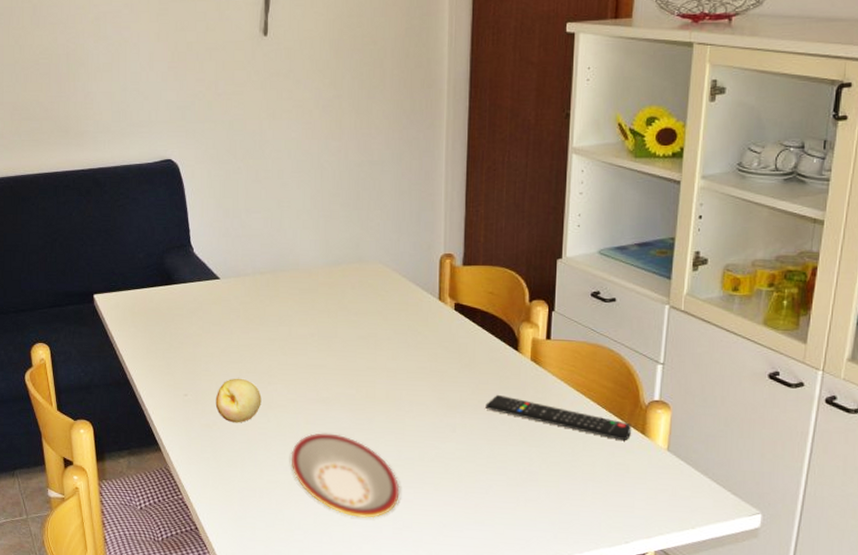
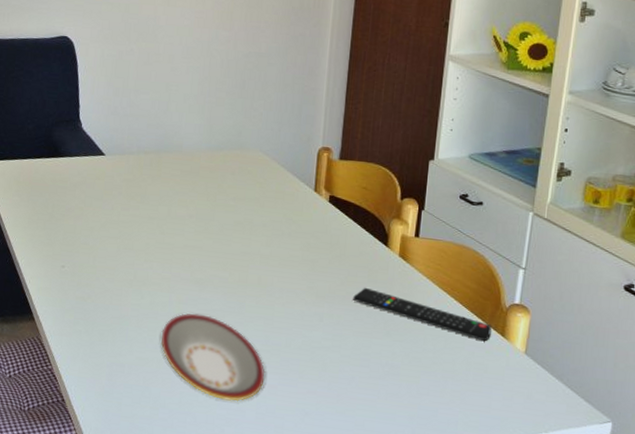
fruit: present [215,378,262,423] -> none [91,253,137,298]

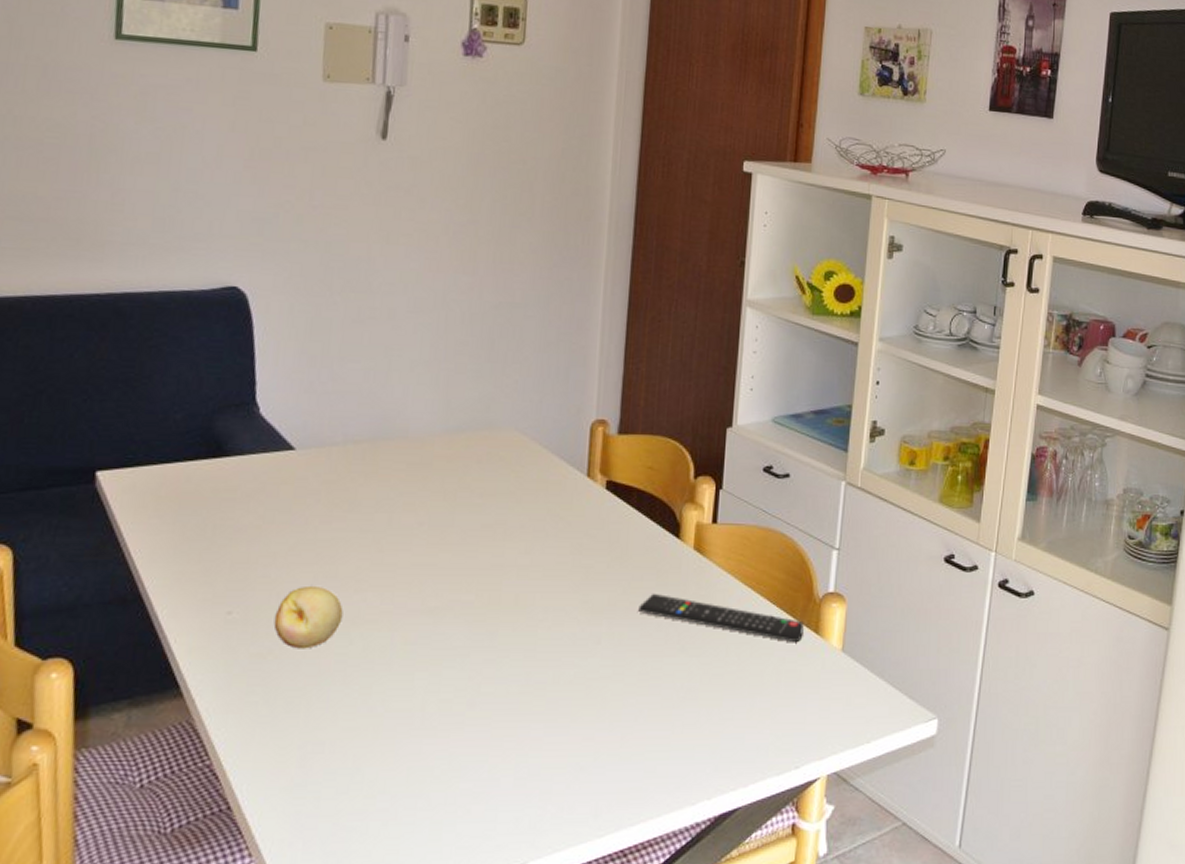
fruit: none [91,253,137,298] -> present [273,585,343,649]
plate: present [160,313,265,402] -> none [378,655,526,768]

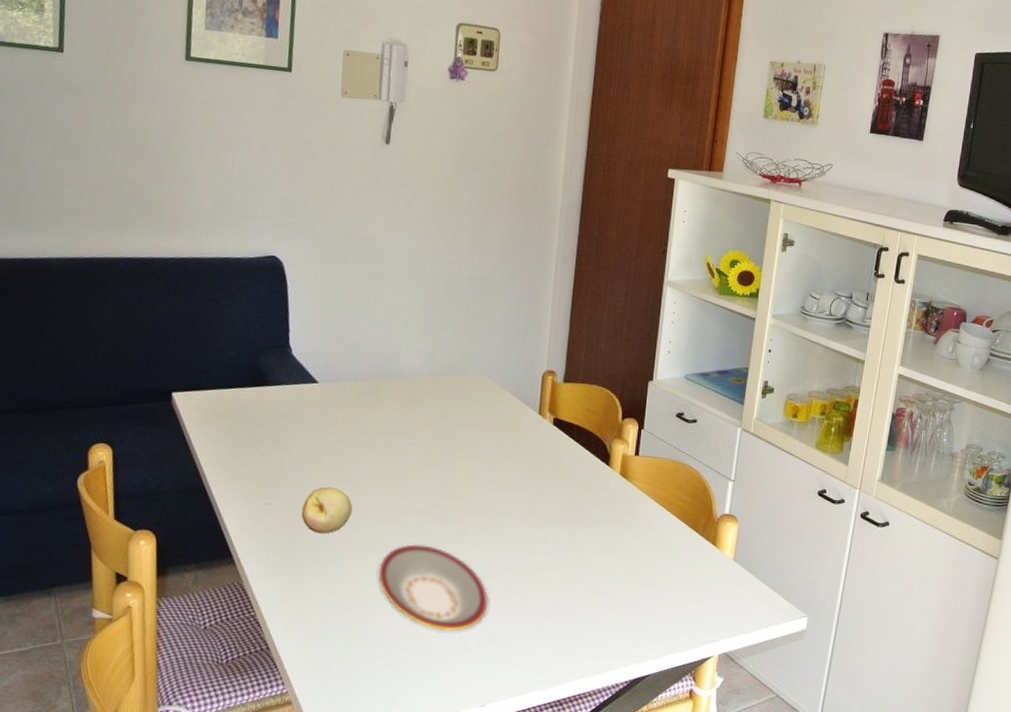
plate: none [378,655,526,768] -> present [378,544,488,631]
remote control: present [638,593,804,642] -> none [576,506,704,551]

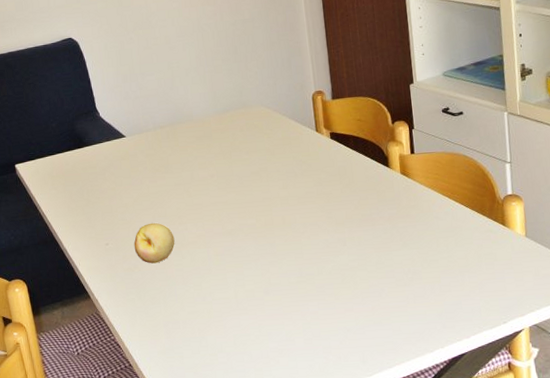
plate: present [378,544,488,631] -> none [206,261,306,334]

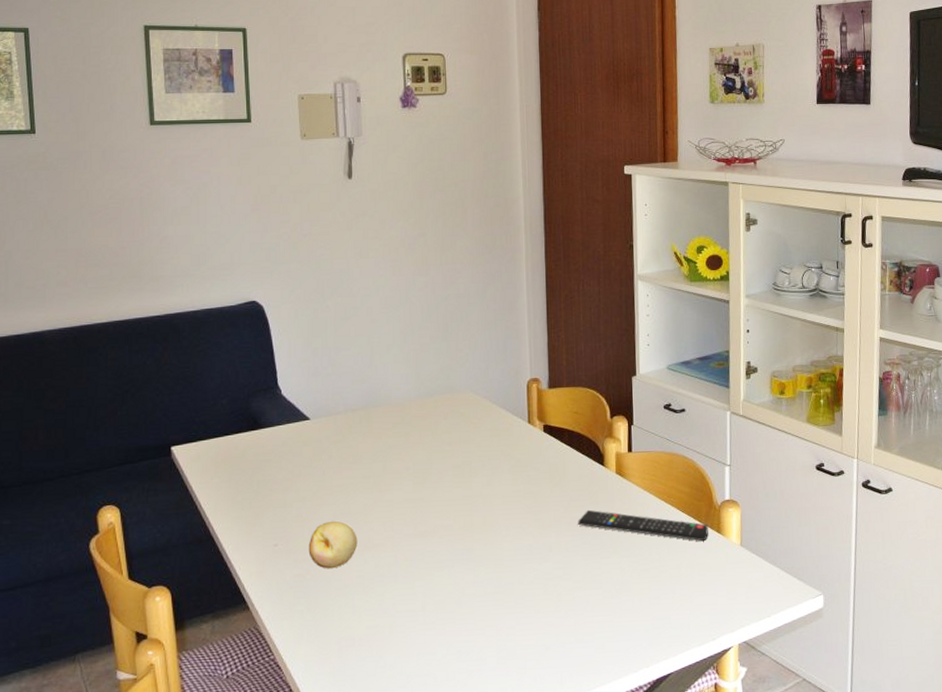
remote control: none [368,207,493,233] -> present [578,509,709,541]

